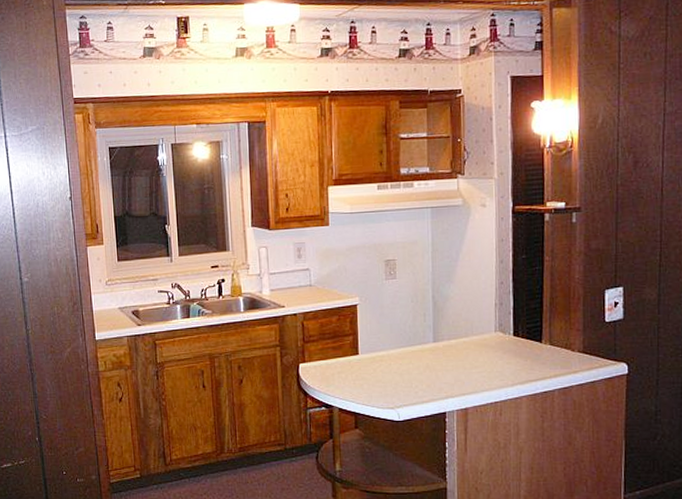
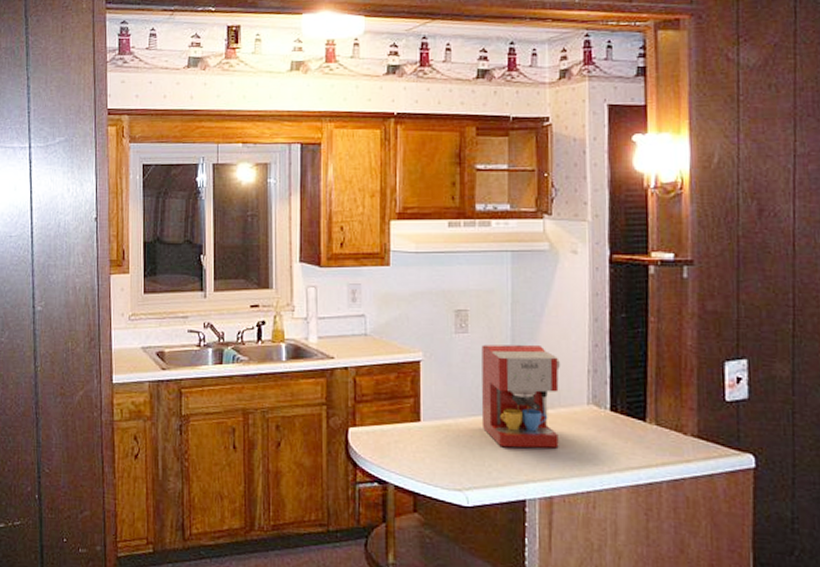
coffee maker: none [408,285,473,371] -> present [481,344,561,448]

